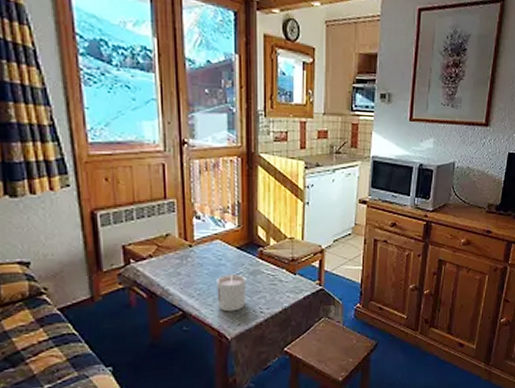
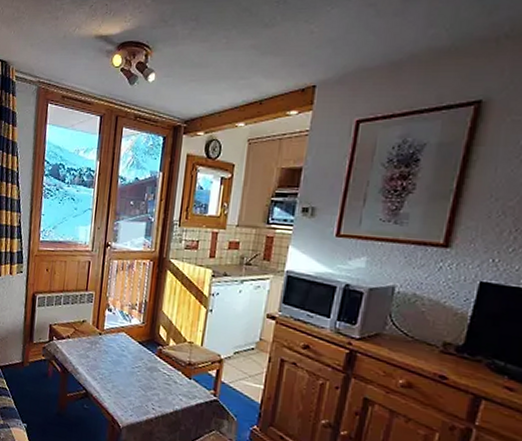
candle: present [216,273,247,312] -> none [115,365,144,402]

